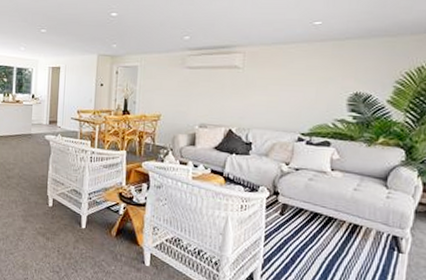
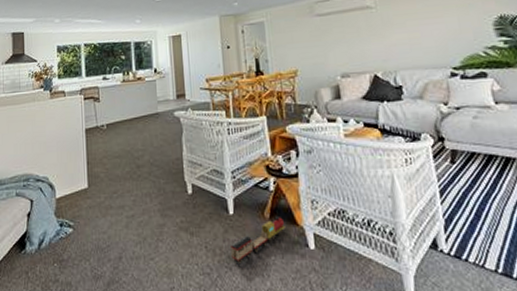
toy train: none [78,235,128,269] -> present [231,215,285,265]

